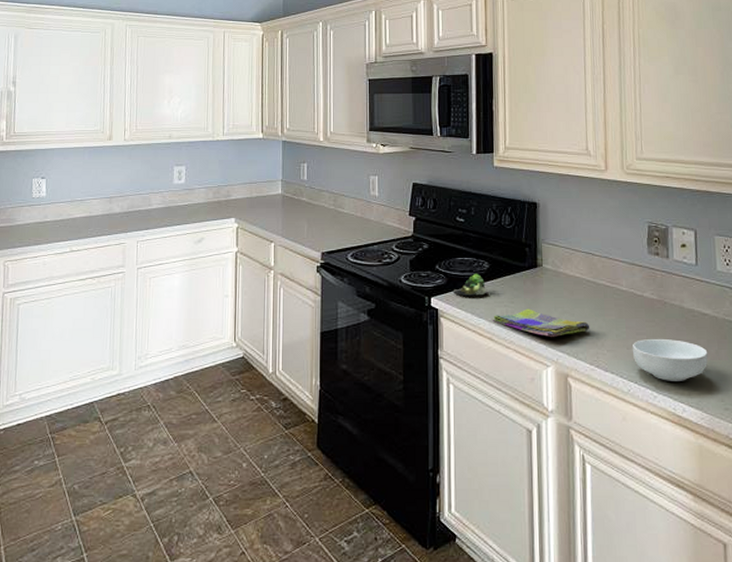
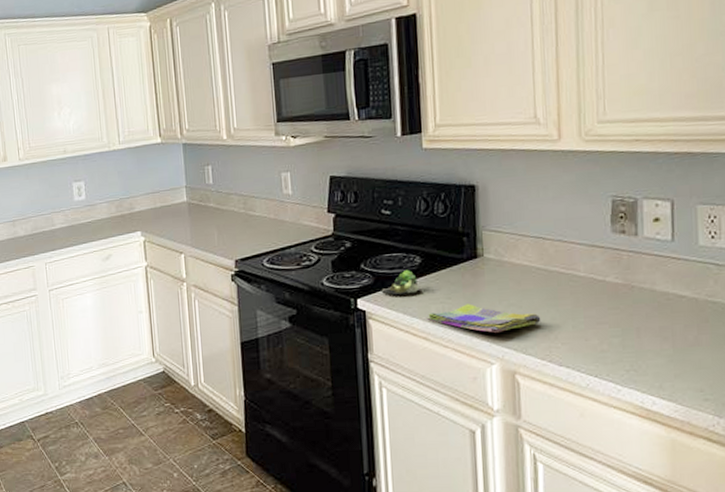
cereal bowl: present [632,338,708,381] -> none [591,326,685,373]

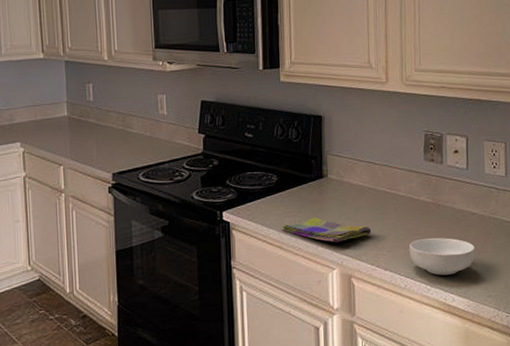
succulent plant: present [381,269,422,295] -> none [243,186,278,208]
cereal bowl: none [591,326,685,373] -> present [409,237,475,275]

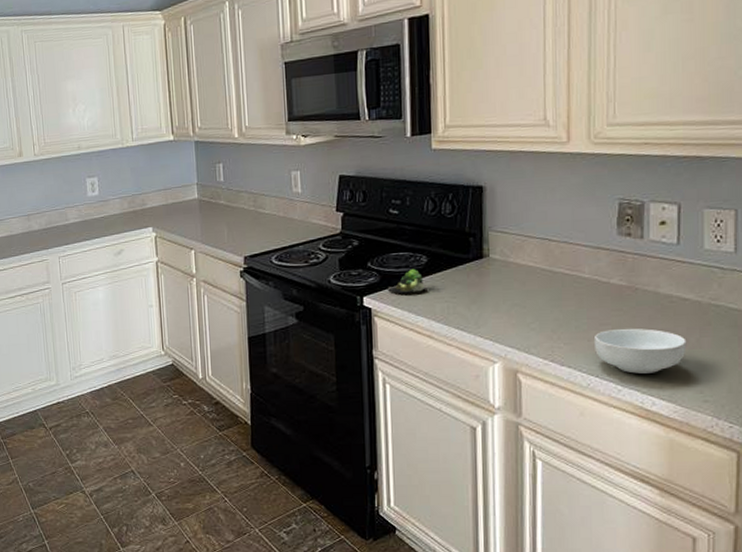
succulent plant: none [243,186,278,208] -> present [387,268,427,293]
dish towel: present [281,217,372,243] -> none [431,303,545,333]

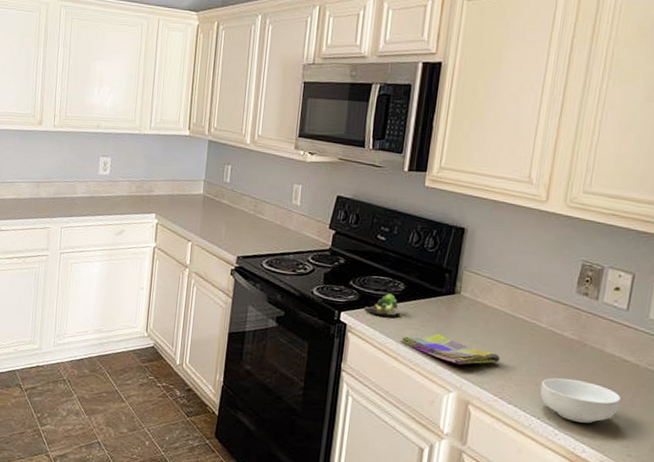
dish towel: none [431,303,545,333] -> present [400,333,501,365]

